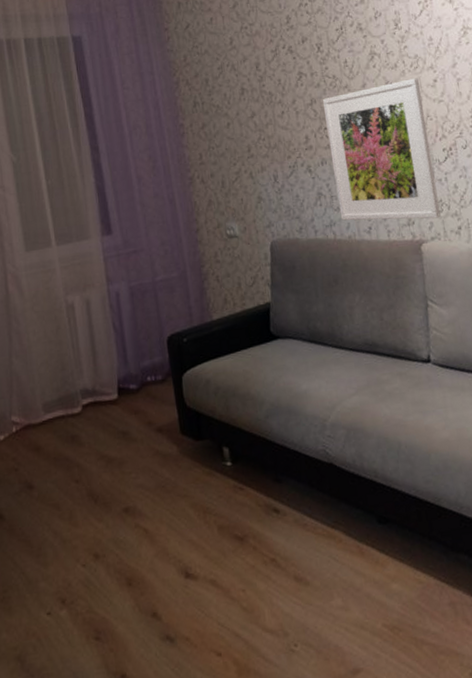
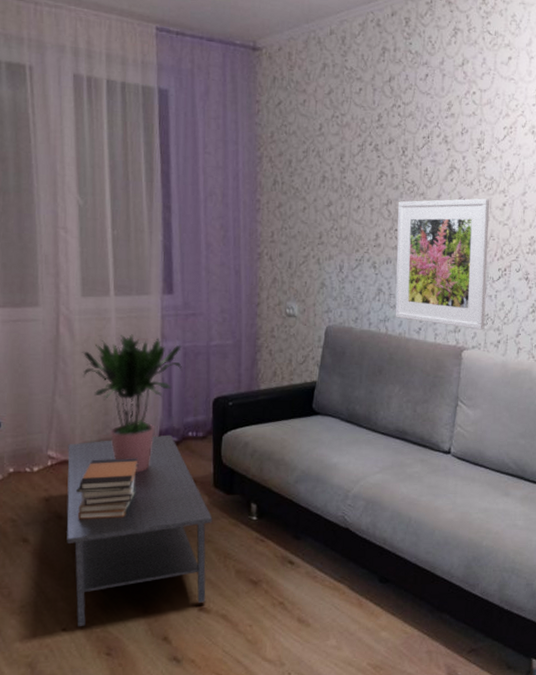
coffee table: none [30,382,191,609] -> present [66,434,213,626]
potted plant: none [32,281,132,427] -> present [82,334,183,472]
book stack: none [44,411,103,488] -> present [76,457,139,520]

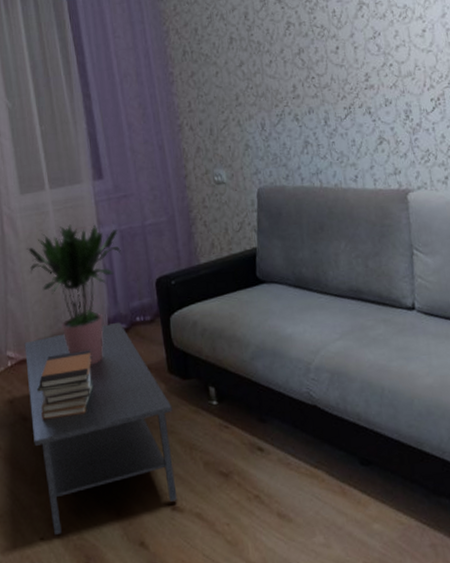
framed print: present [395,198,490,330] -> none [311,28,428,169]

